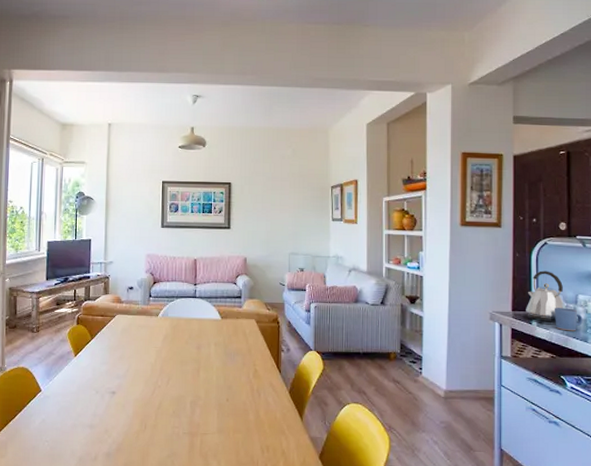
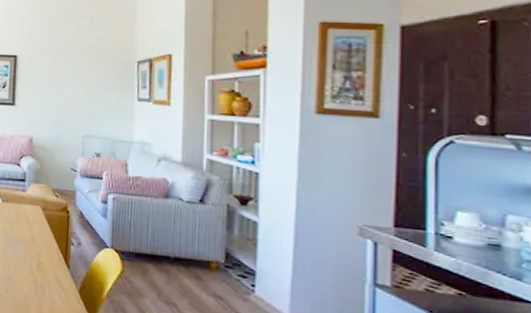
kettle: present [526,270,566,325] -> none [416,177,486,252]
mug: present [554,308,583,331] -> none [463,229,514,264]

